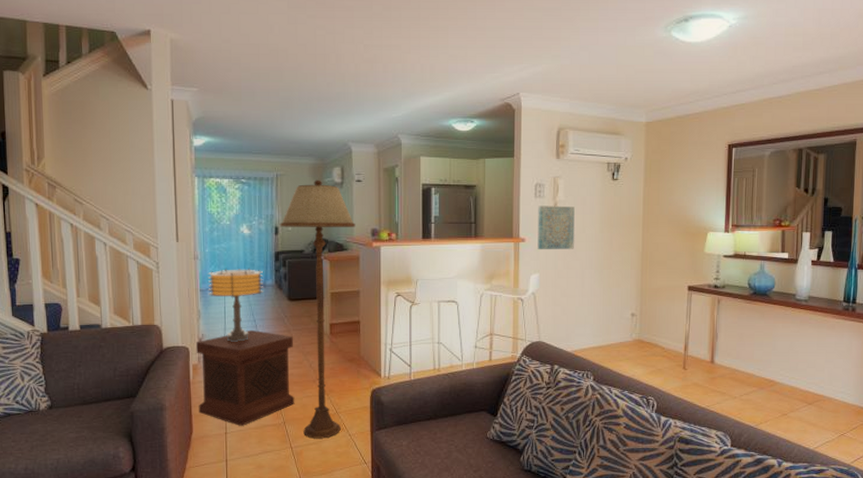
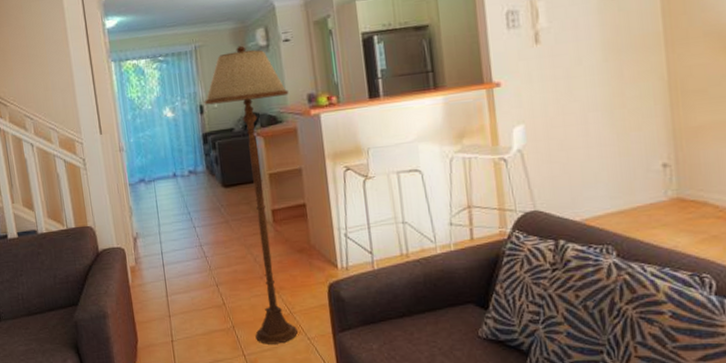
side table: present [196,329,295,426] -> none [131,223,243,332]
table lamp: present [207,268,263,342] -> none [134,154,195,239]
wall art: present [537,205,575,250] -> none [513,33,569,95]

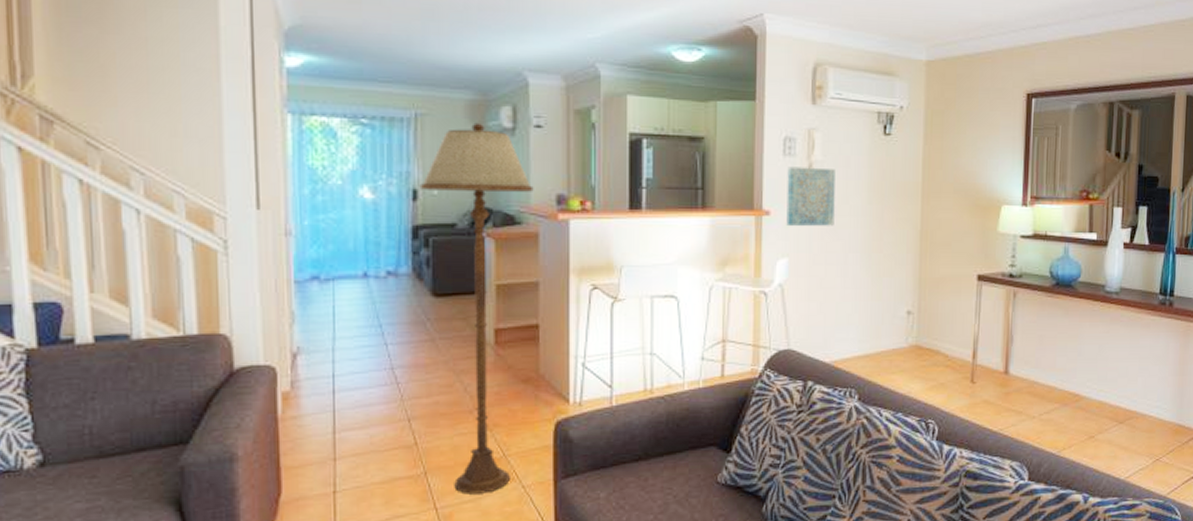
wall art: none [513,33,569,95] -> present [786,166,835,227]

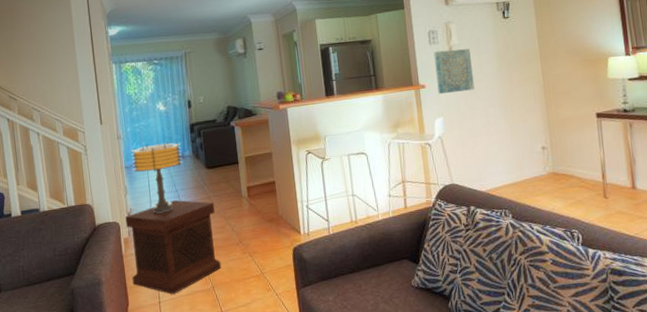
side table: none [288,338,442,480] -> present [125,199,222,294]
table lamp: none [306,248,394,357] -> present [130,141,182,214]
floor lamp: present [419,122,534,495] -> none [191,52,268,301]

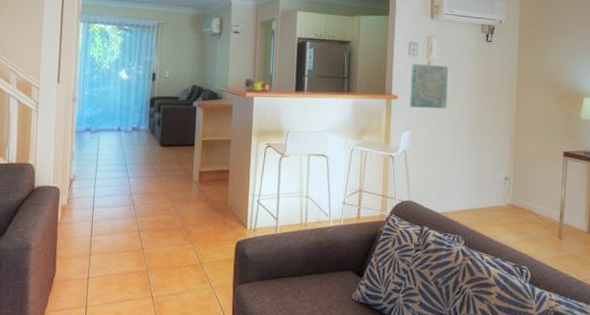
side table: present [125,199,222,294] -> none [63,173,163,271]
table lamp: present [130,141,182,214] -> none [83,111,138,185]

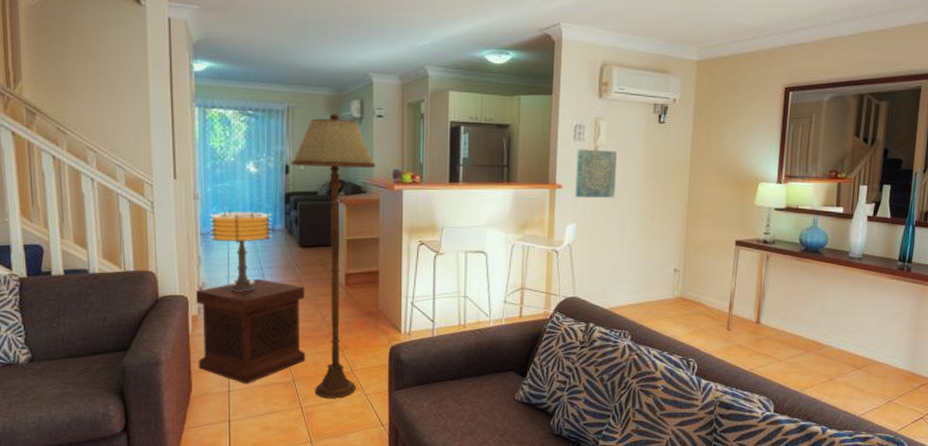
side table: none [63,173,163,271] -> present [196,278,306,383]
table lamp: none [83,111,138,185] -> present [209,209,272,292]
floor lamp: none [157,29,231,290] -> present [290,113,376,399]

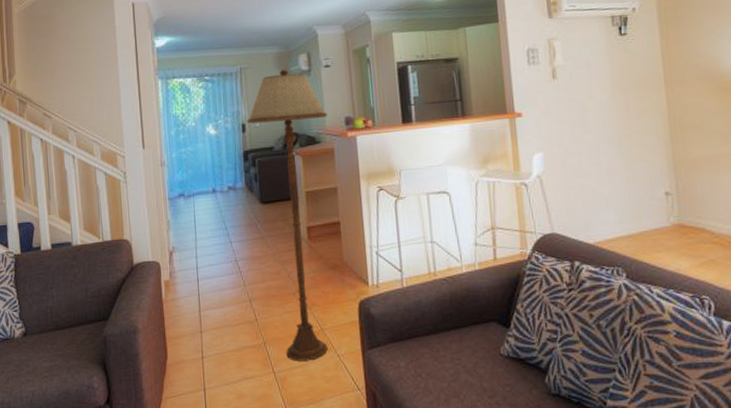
side table: present [196,278,306,383] -> none [167,238,275,349]
table lamp: present [209,209,272,292] -> none [175,170,234,254]
wall art: present [575,149,617,198] -> none [533,71,582,125]

